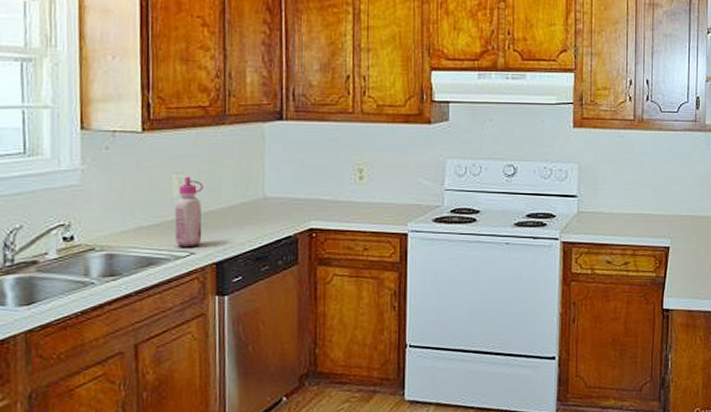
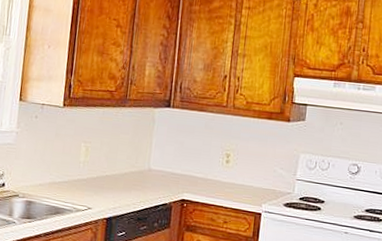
glue bottle: present [174,176,203,248] -> none [78,145,104,204]

